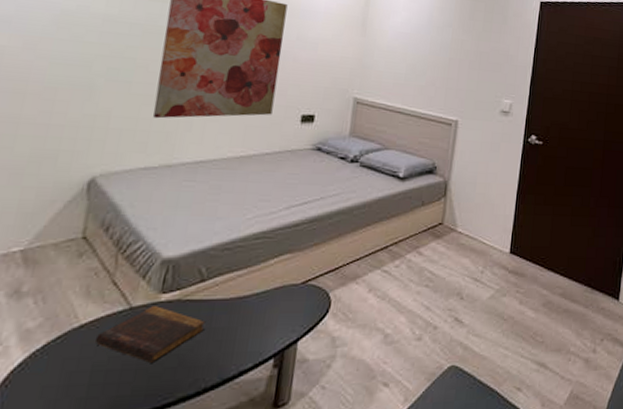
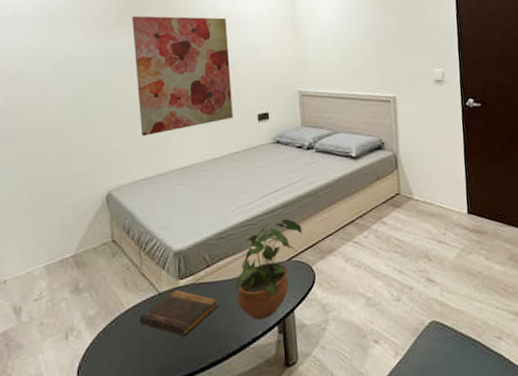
potted plant: none [230,235,327,350] -> present [236,218,302,320]

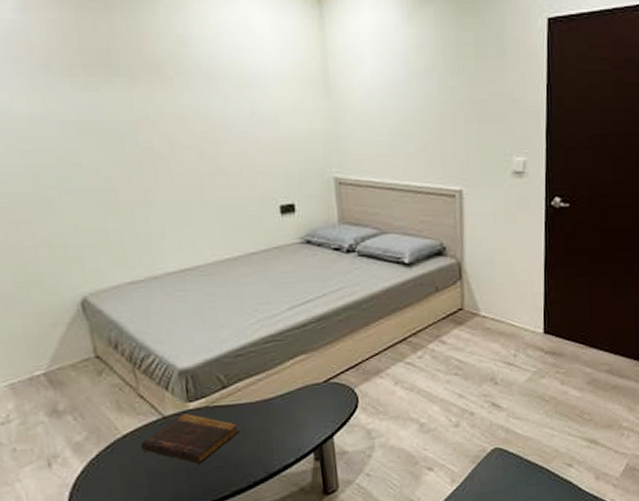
wall art: present [131,16,233,137] -> none [89,61,247,229]
potted plant: present [236,218,302,320] -> none [260,334,342,446]

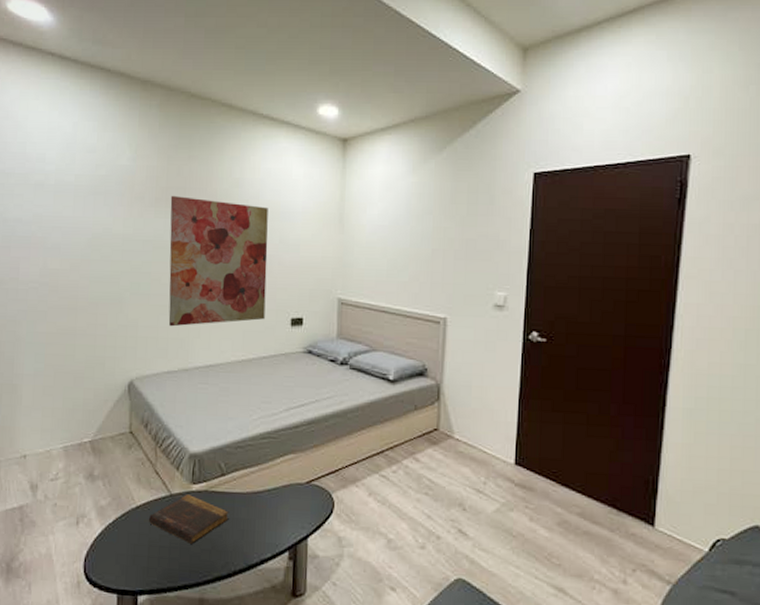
wall art: none [89,61,247,229] -> present [168,196,268,327]

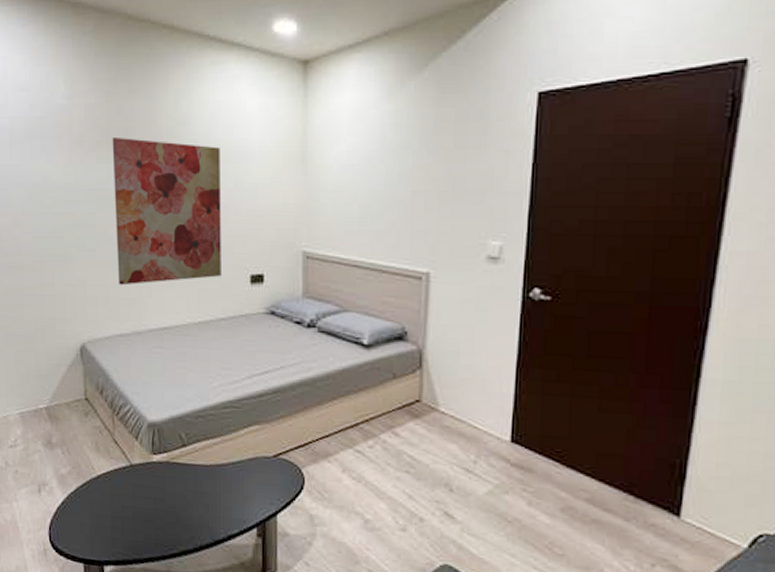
book: present [148,493,229,545] -> none [109,464,192,518]

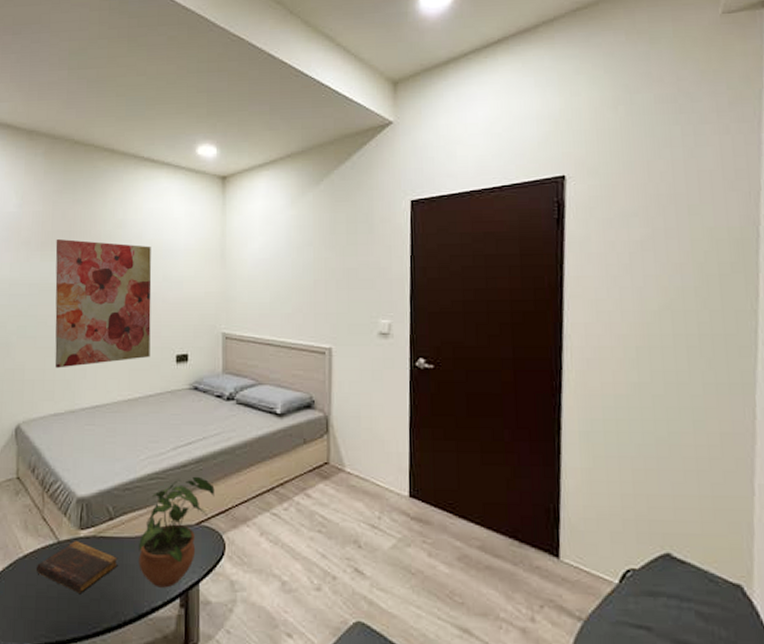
book: none [109,464,192,518] -> present [35,540,118,595]
potted plant: none [214,407,293,517] -> present [138,476,215,588]

